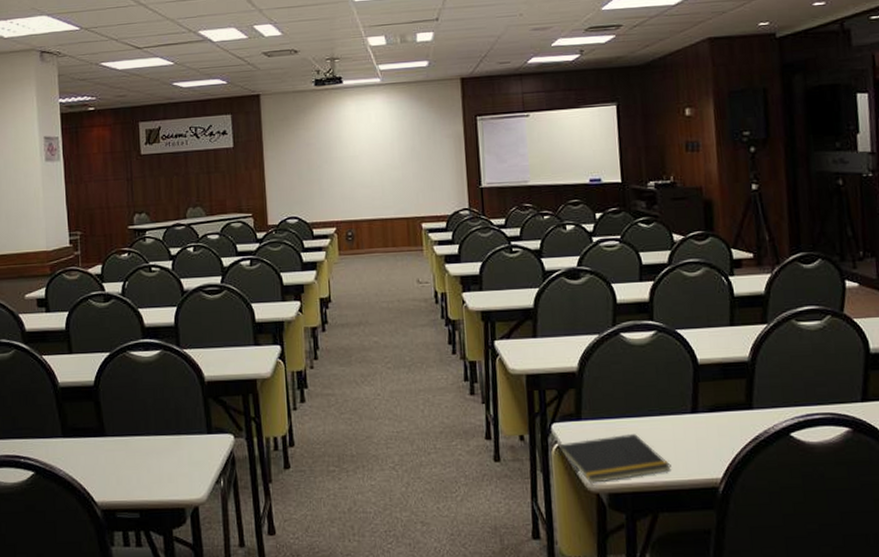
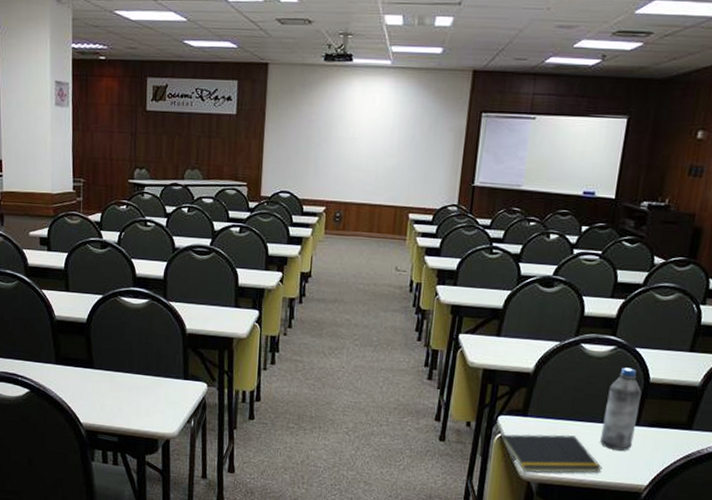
water bottle: none [659,351,697,443] -> present [600,367,642,451]

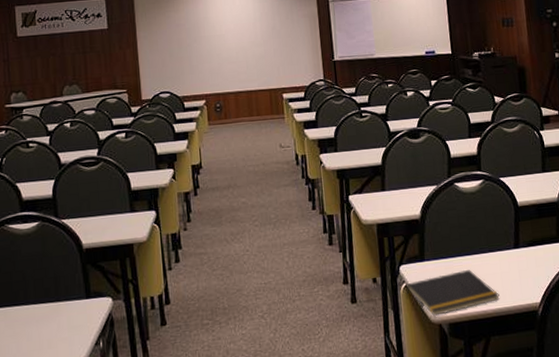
water bottle: present [600,367,642,451] -> none [487,196,519,275]

